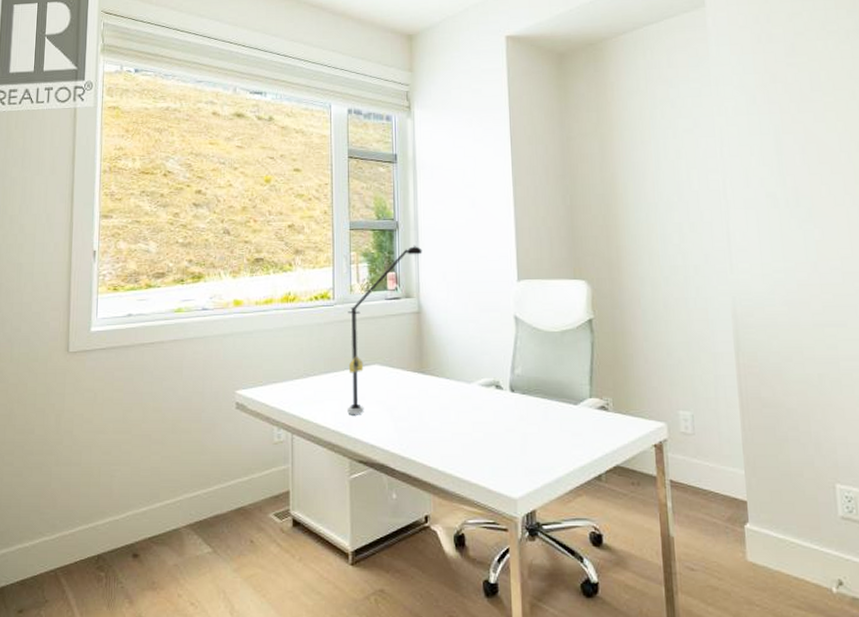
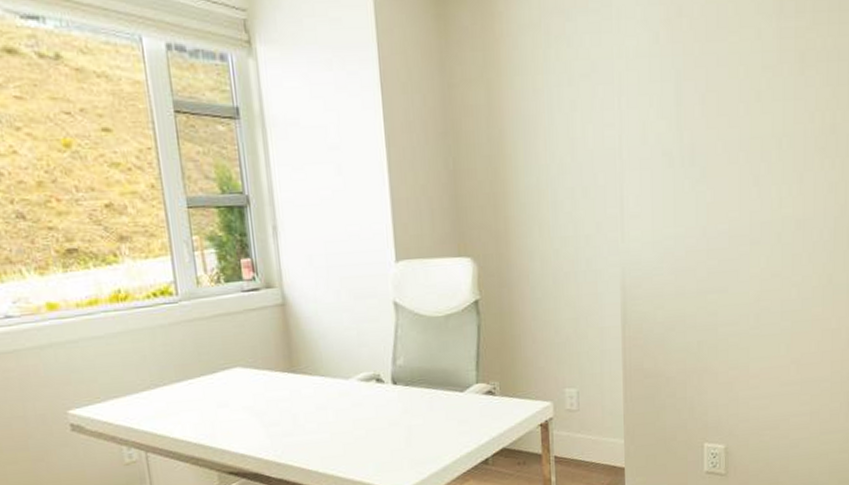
desk lamp: present [347,245,422,414] -> none [197,224,282,425]

